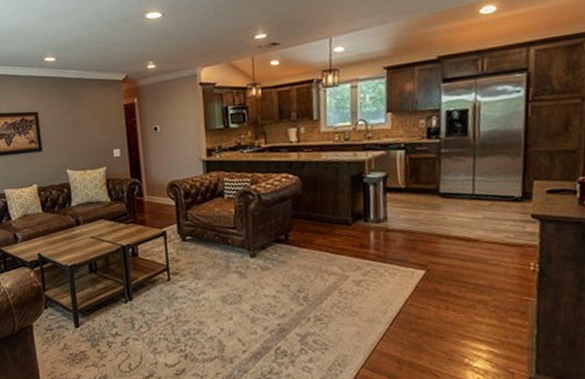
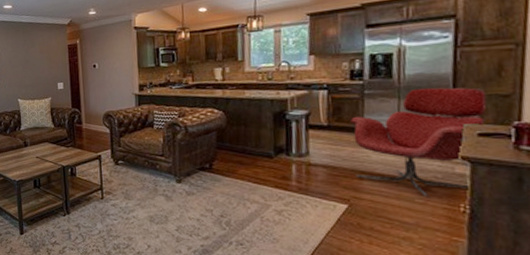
lounge chair: none [427,143,556,258] -> present [350,87,487,197]

